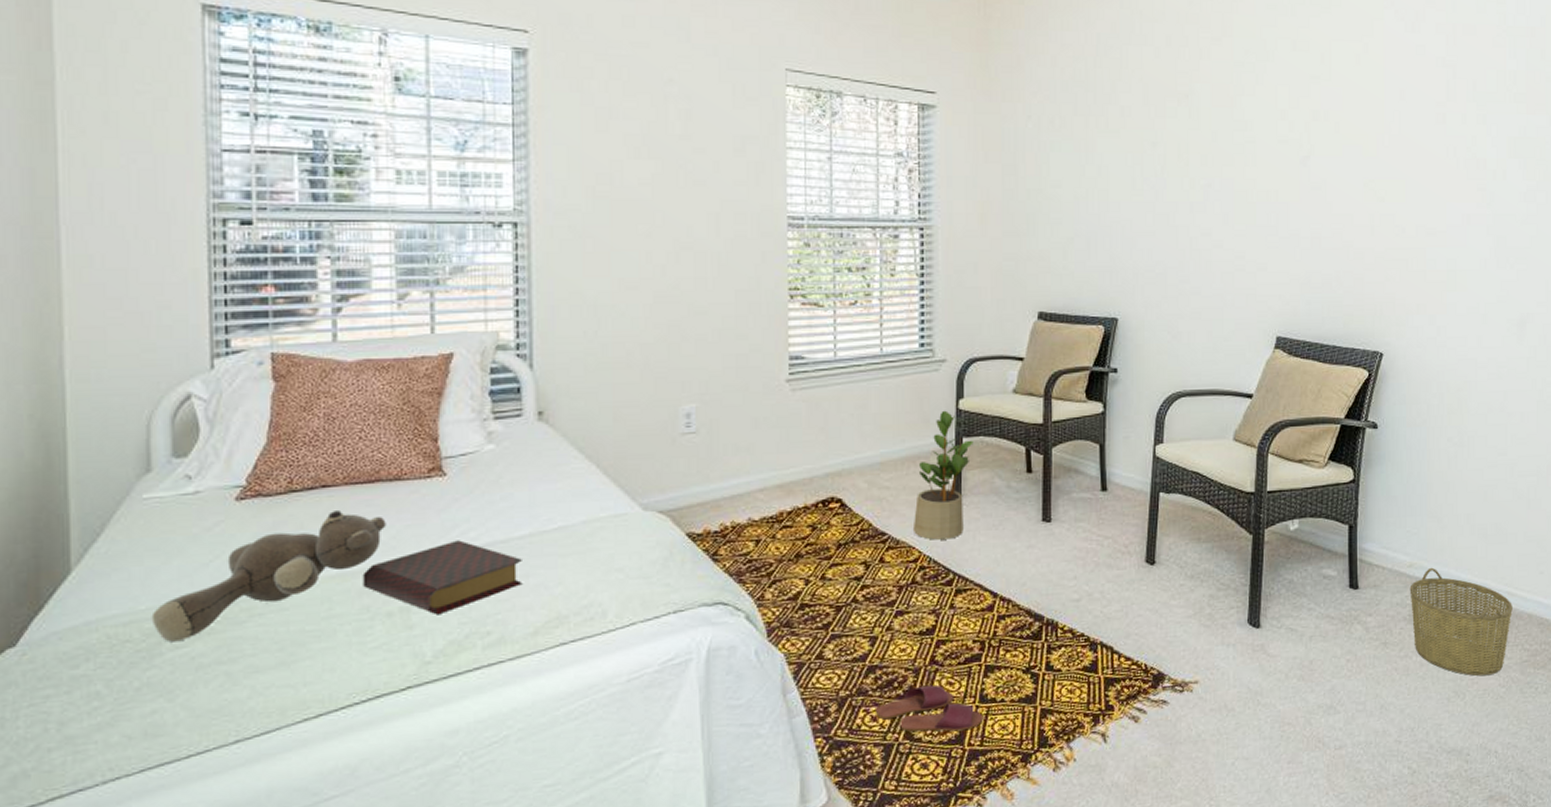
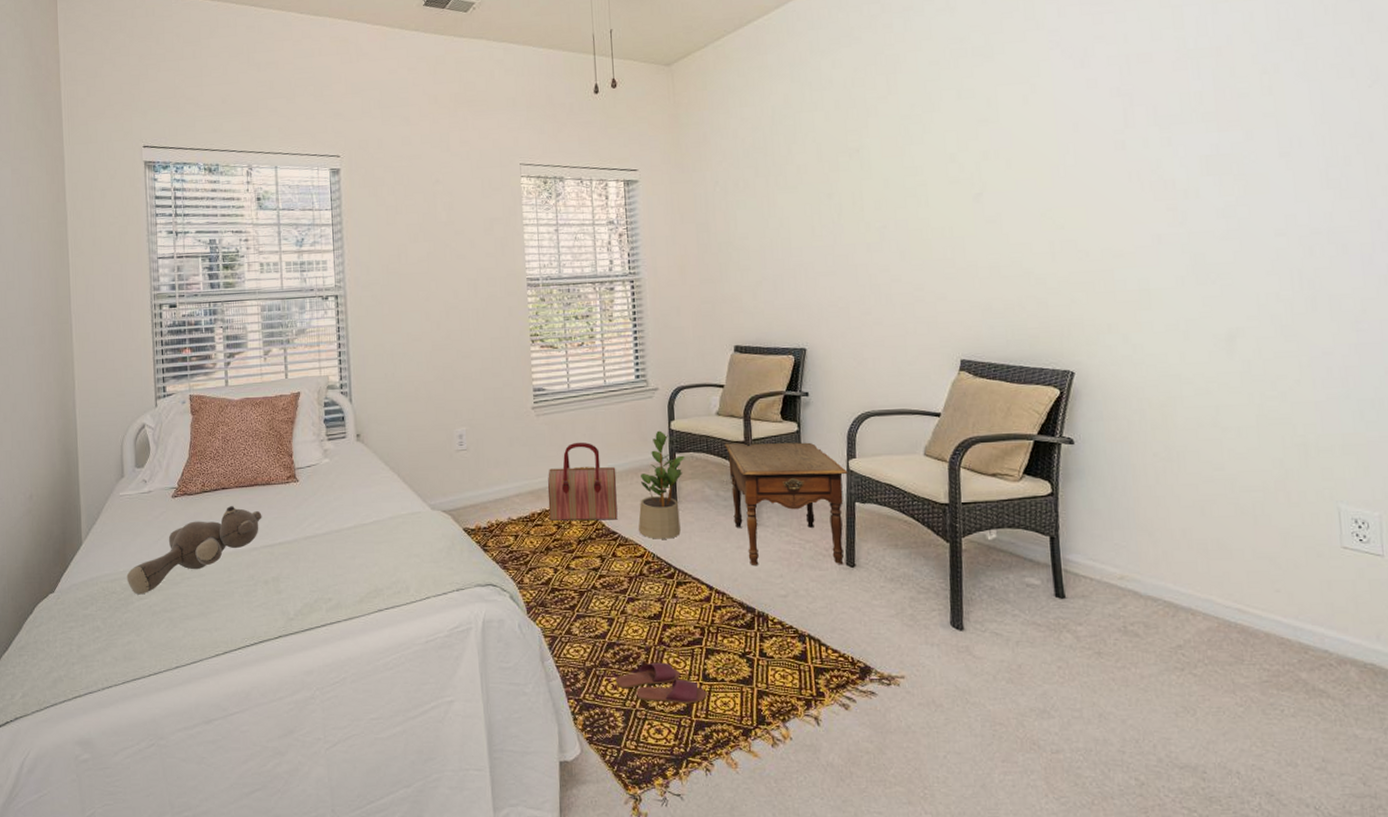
book: present [362,540,522,615] -> none [249,529,351,584]
handbag: none [801,423,890,521] -> present [547,442,618,521]
side table: none [1019,425,1154,567] -> present [723,442,848,565]
basket: present [1409,567,1513,676] -> none [1122,580,1246,693]

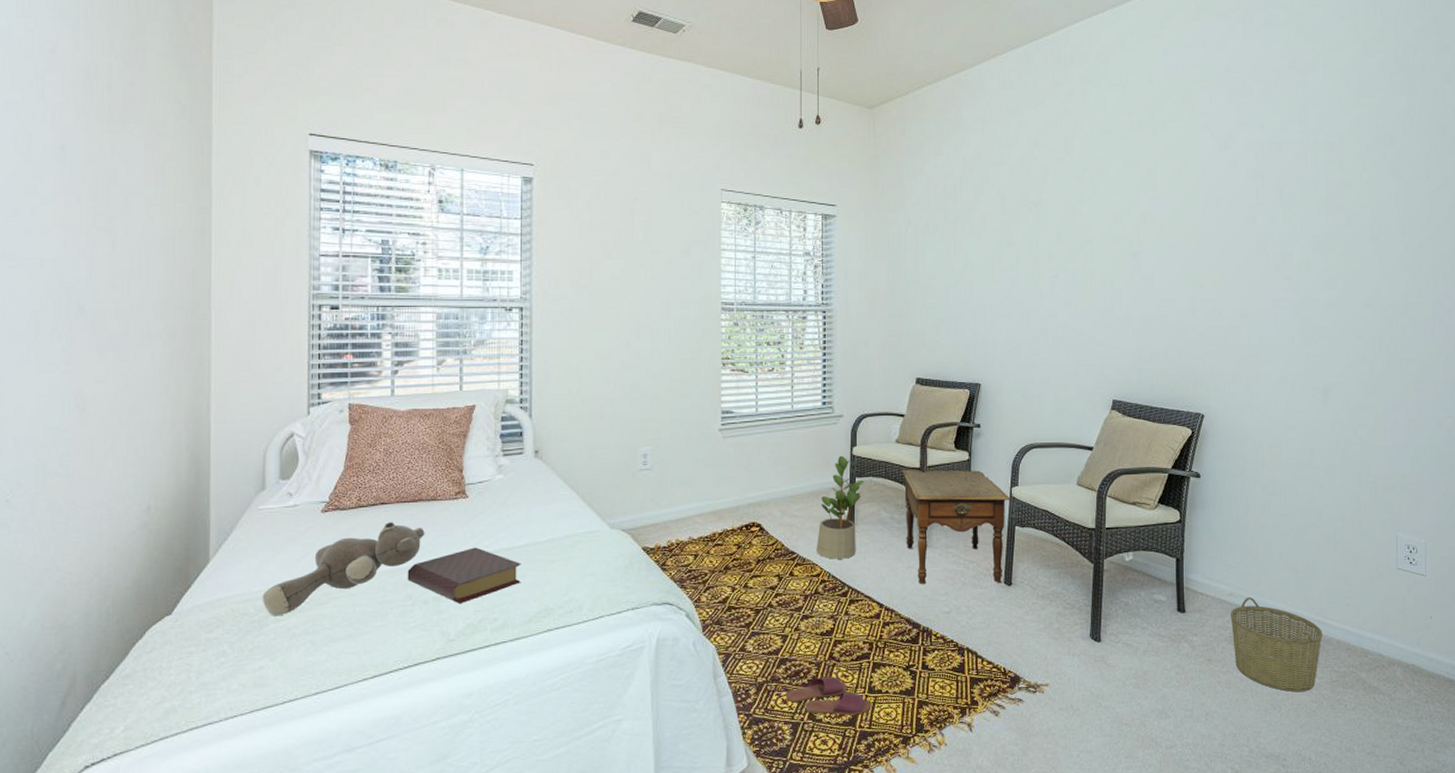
book: none [249,529,351,584] -> present [407,547,521,604]
handbag: present [547,442,618,521] -> none [730,464,798,541]
basket: none [1122,580,1246,693] -> present [1230,596,1323,692]

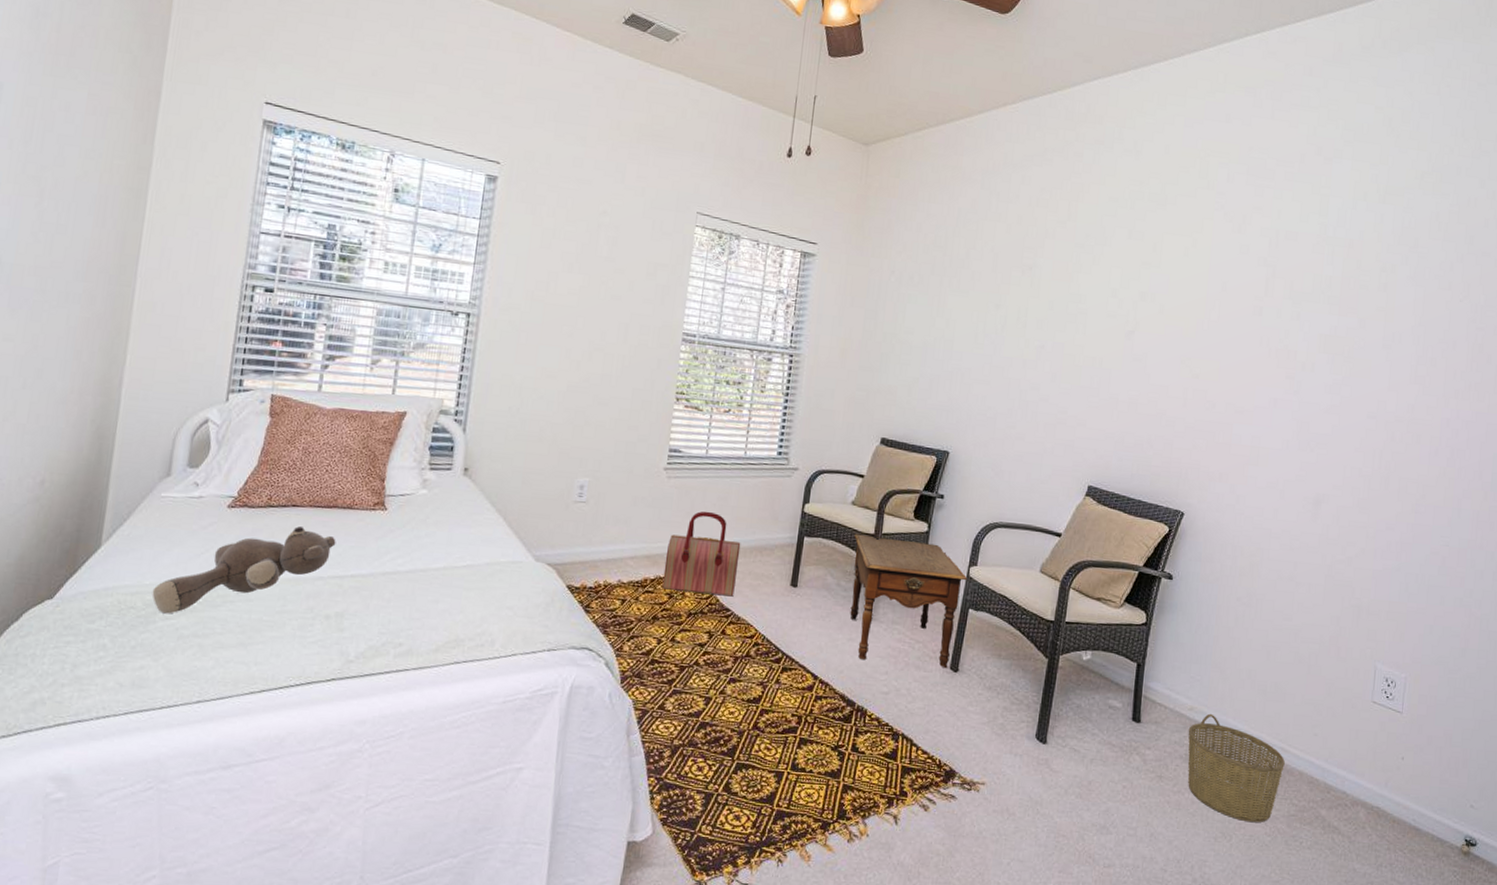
book: present [407,547,521,604] -> none [311,564,435,624]
handbag: none [730,464,798,541] -> present [662,511,741,597]
slippers: present [785,676,872,716] -> none [701,747,793,793]
potted plant: present [816,455,864,559] -> none [752,511,813,623]

